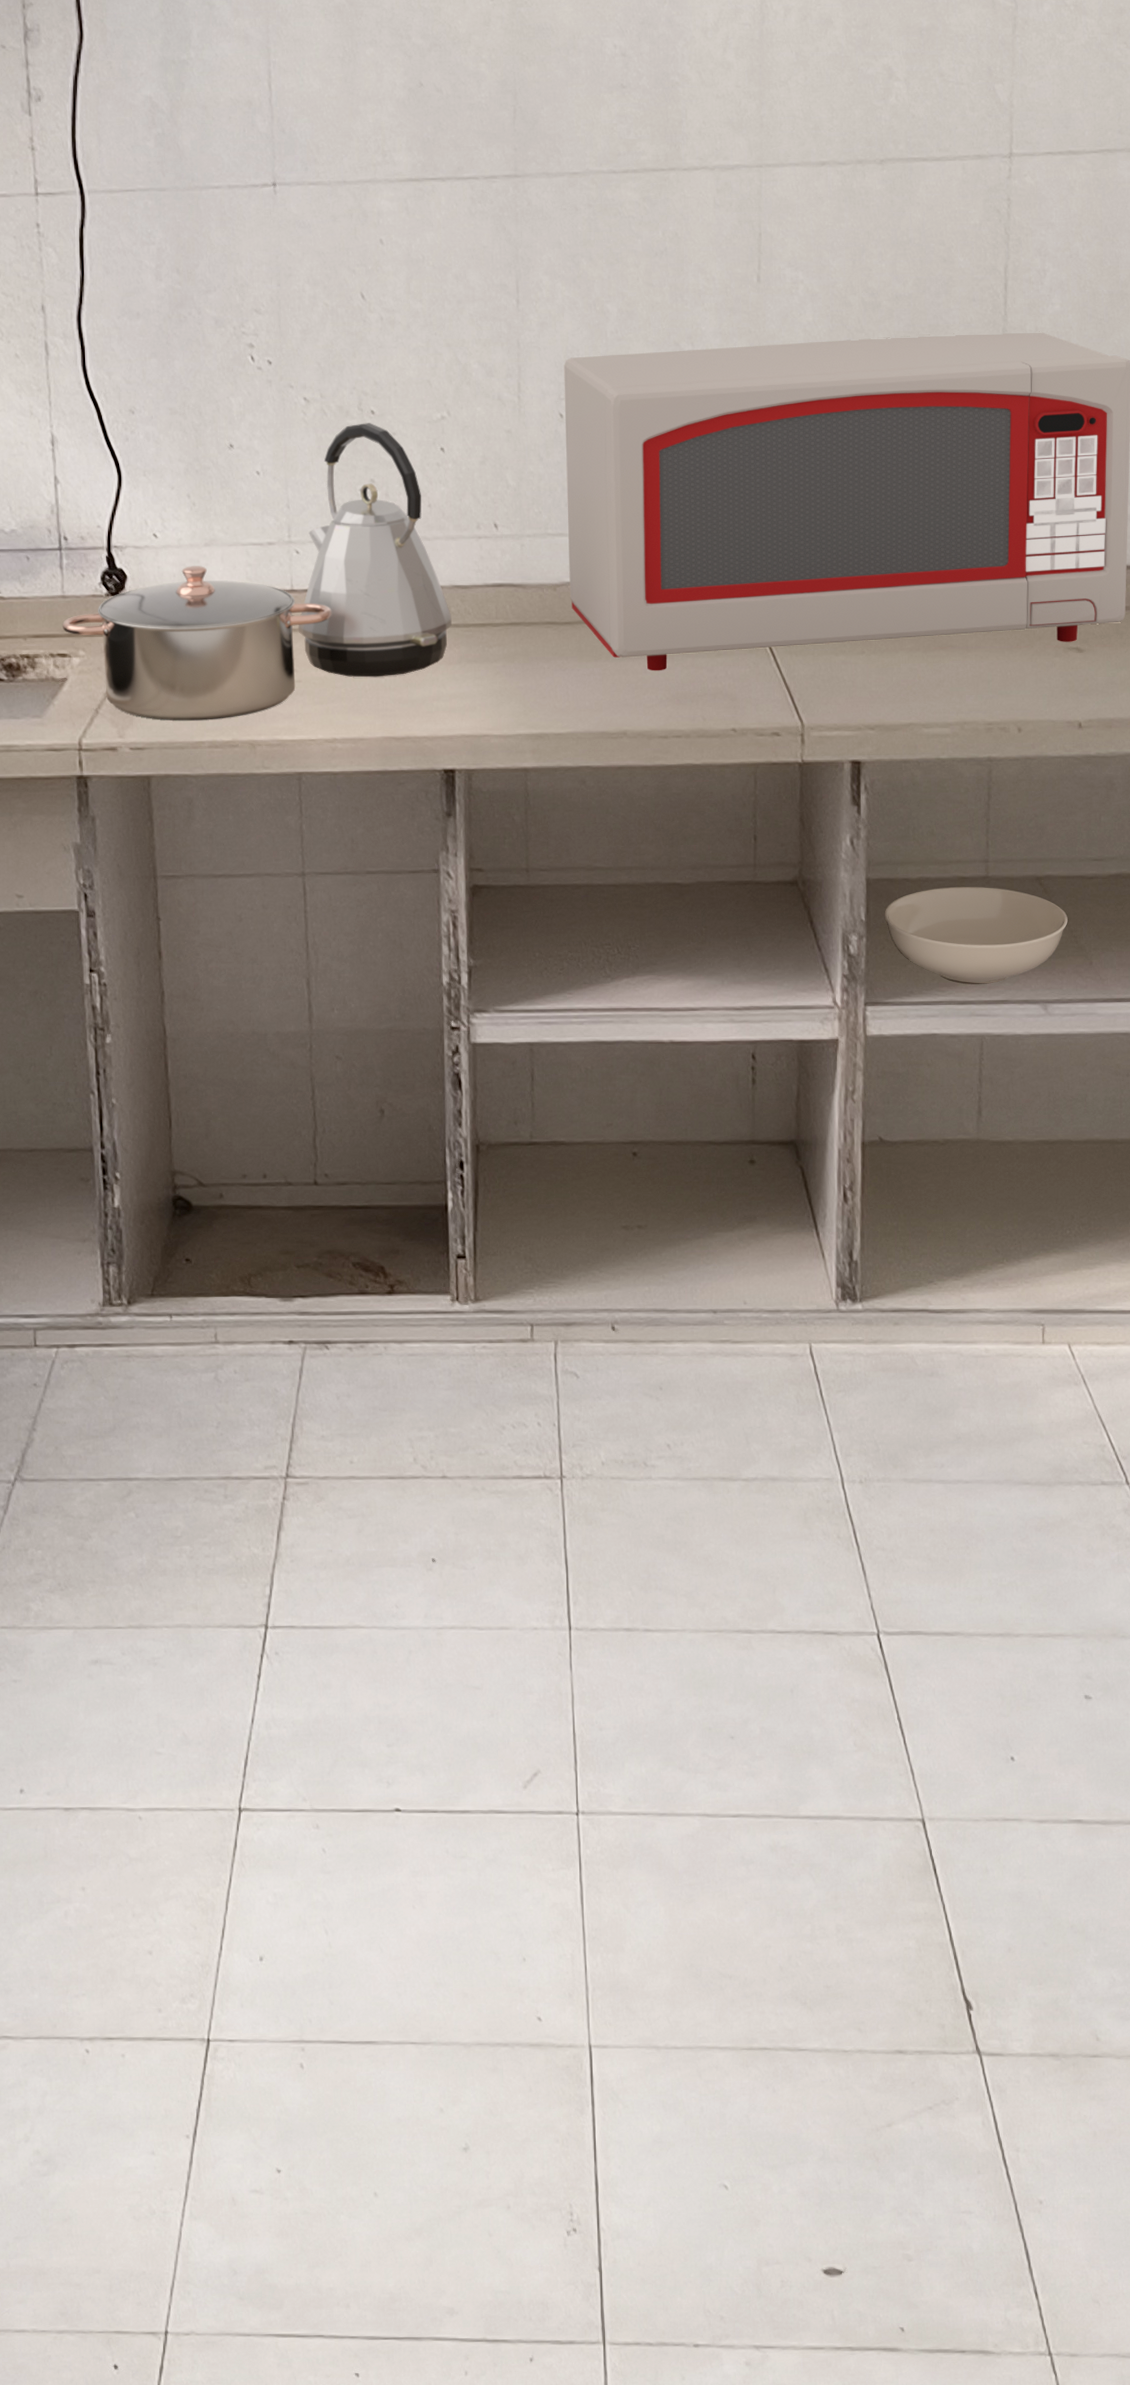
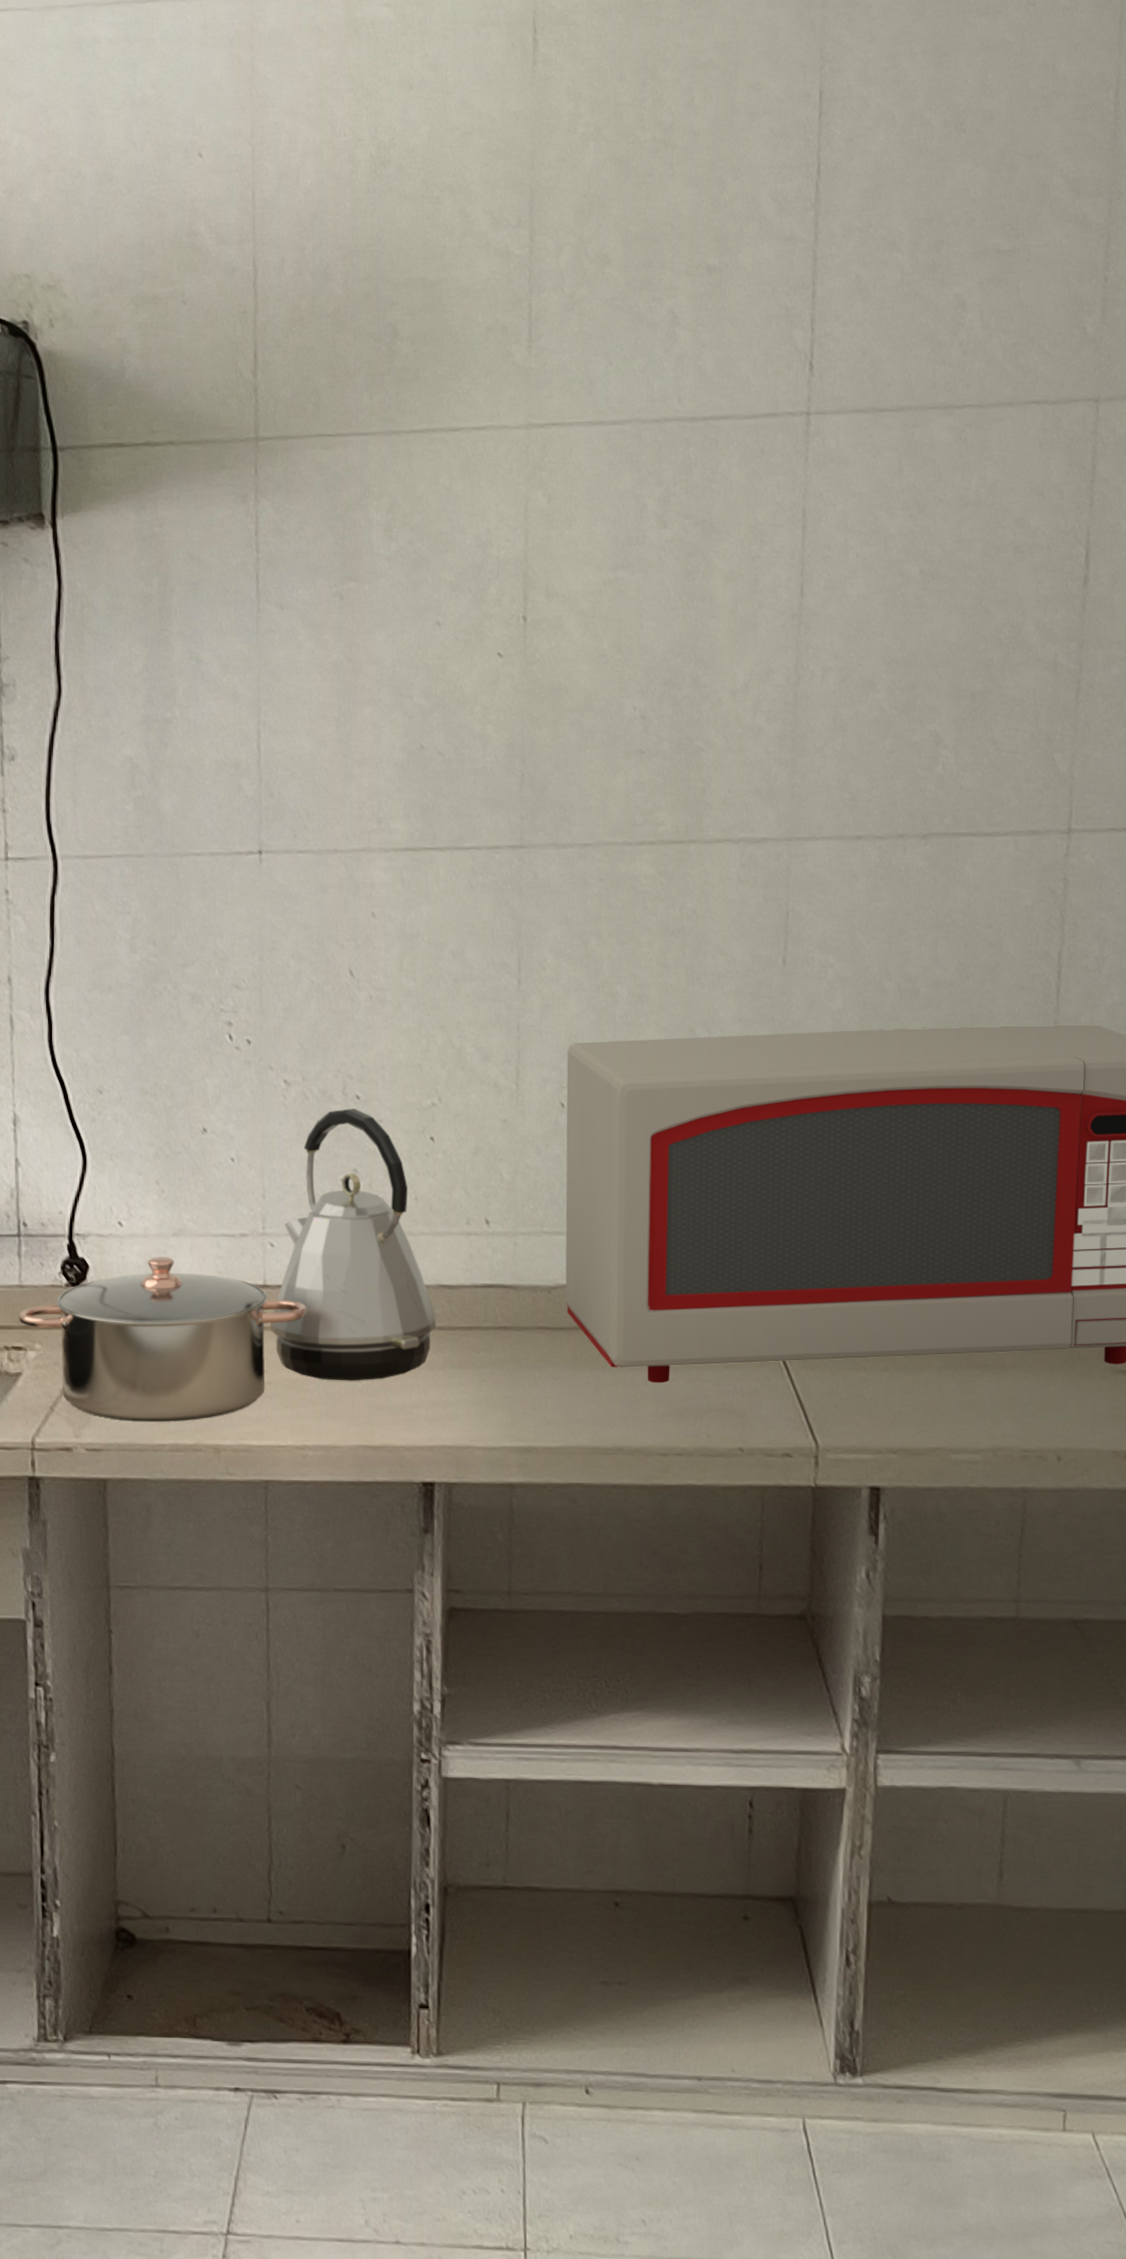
bowl: present [884,886,1068,984] -> none [901,1627,1107,1735]

